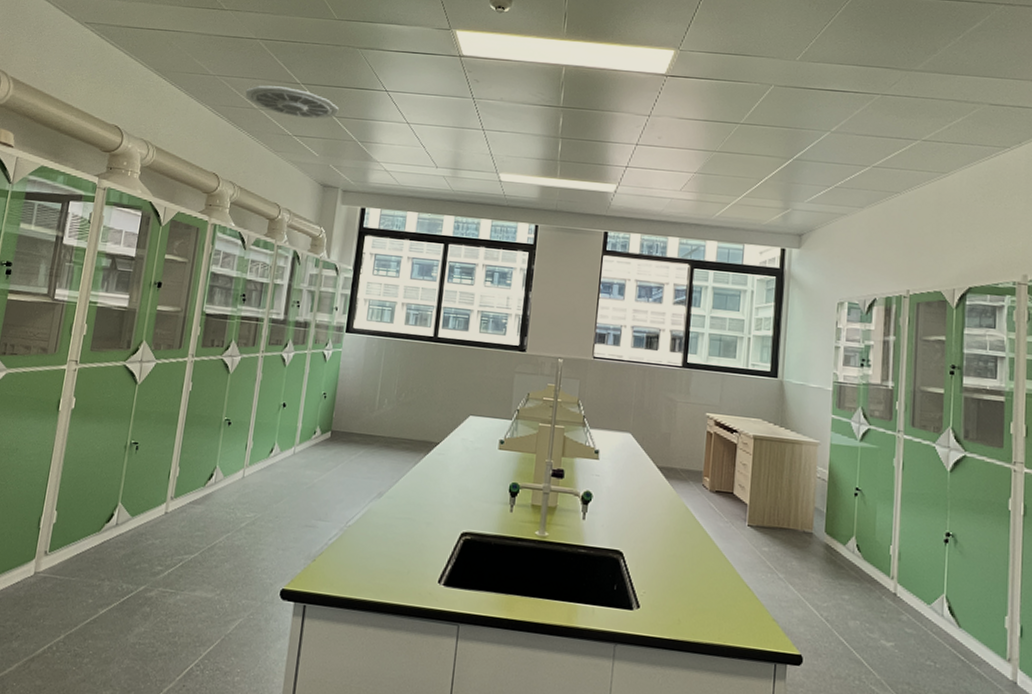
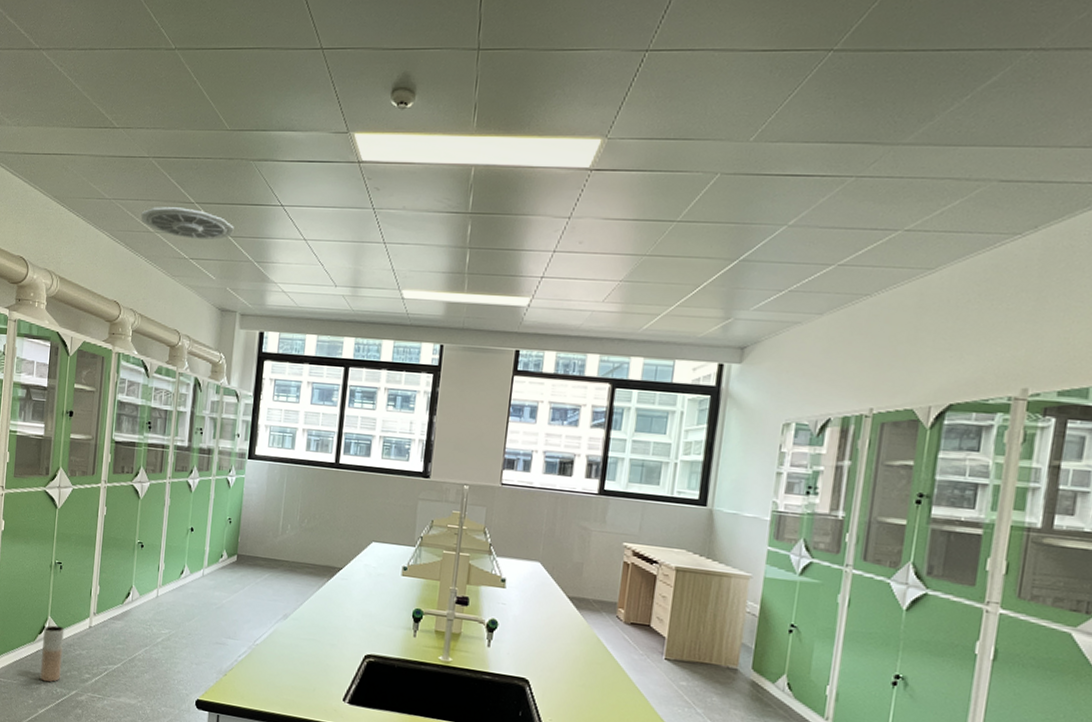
vase: none [104,512,136,578] -> present [40,625,64,682]

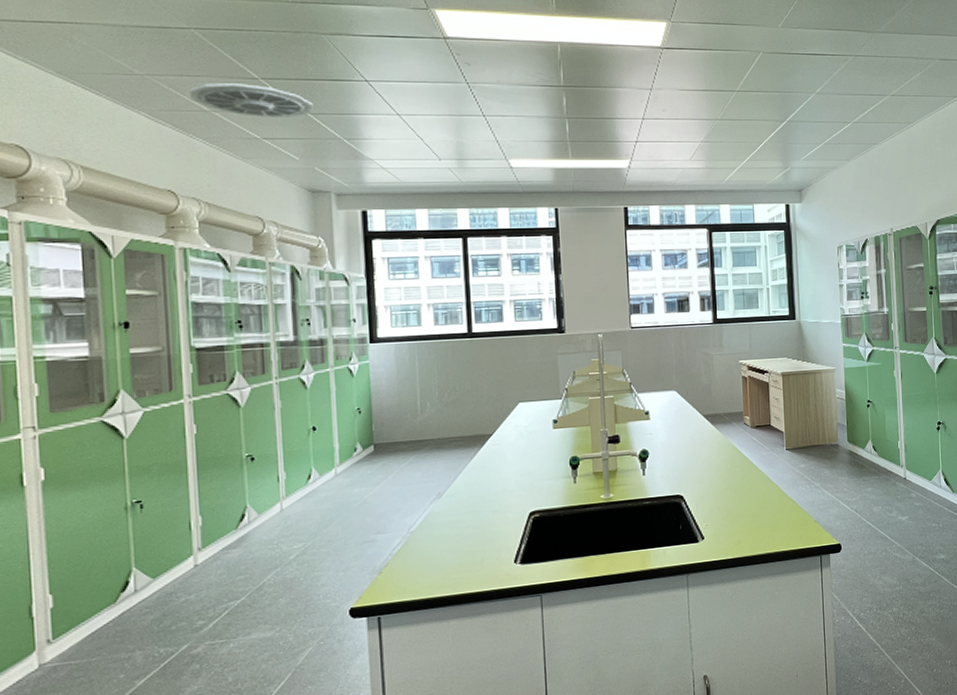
vase: present [40,625,64,682] -> none [128,575,162,647]

